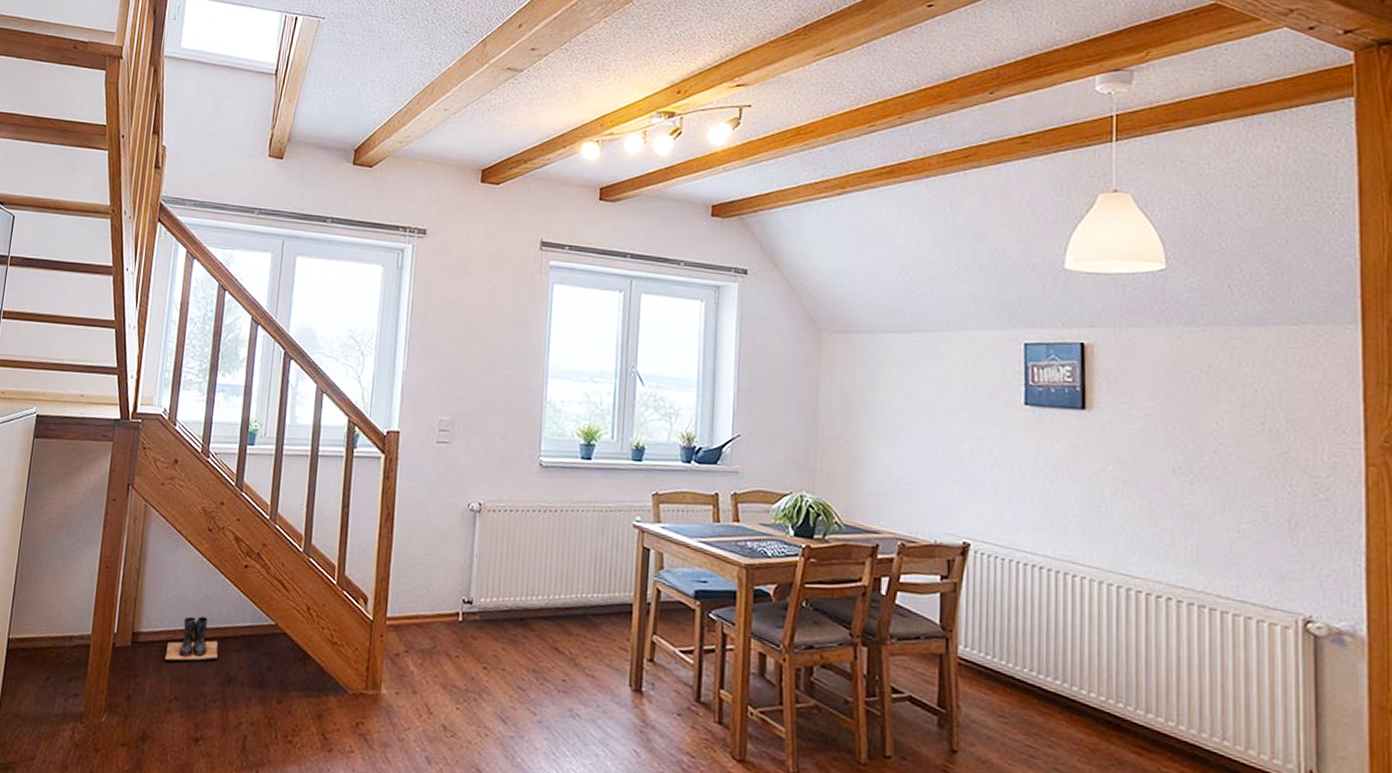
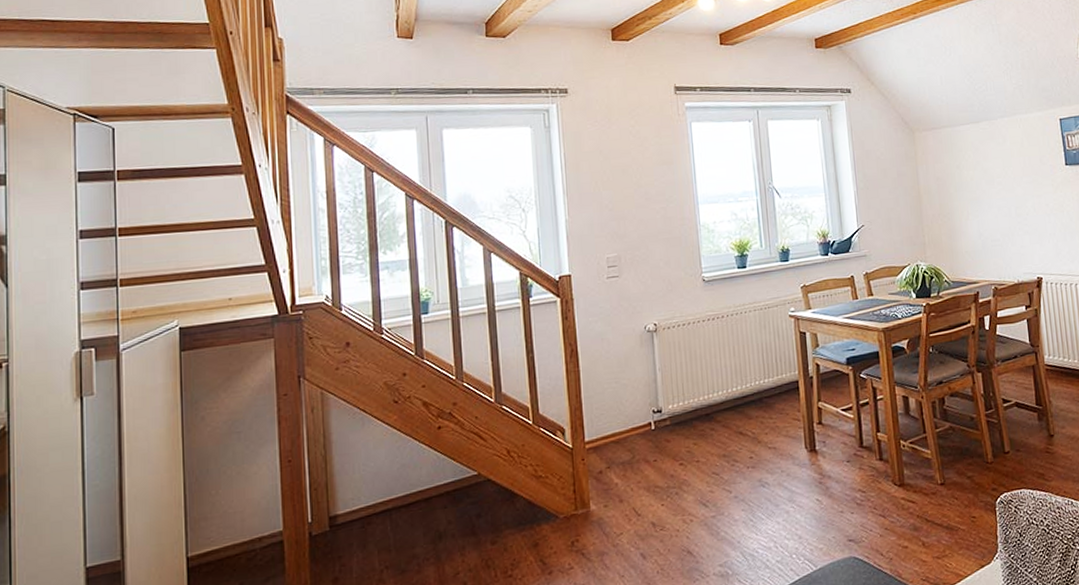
boots: present [164,616,219,662] -> none [368,484,425,535]

